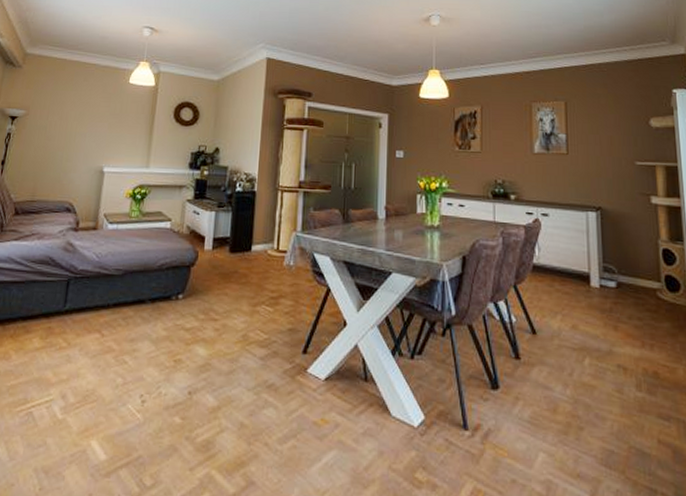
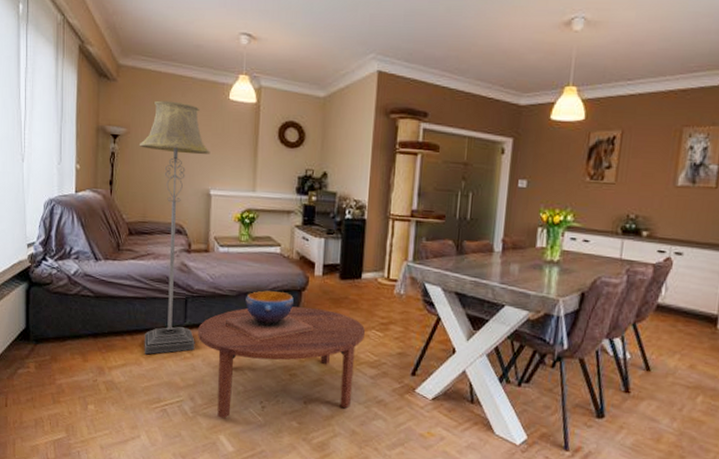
floor lamp: none [15,84,107,347] -> present [139,100,211,355]
coffee table: none [77,284,255,419] -> present [198,306,366,419]
decorative bowl: none [107,268,201,324] -> present [224,290,313,341]

